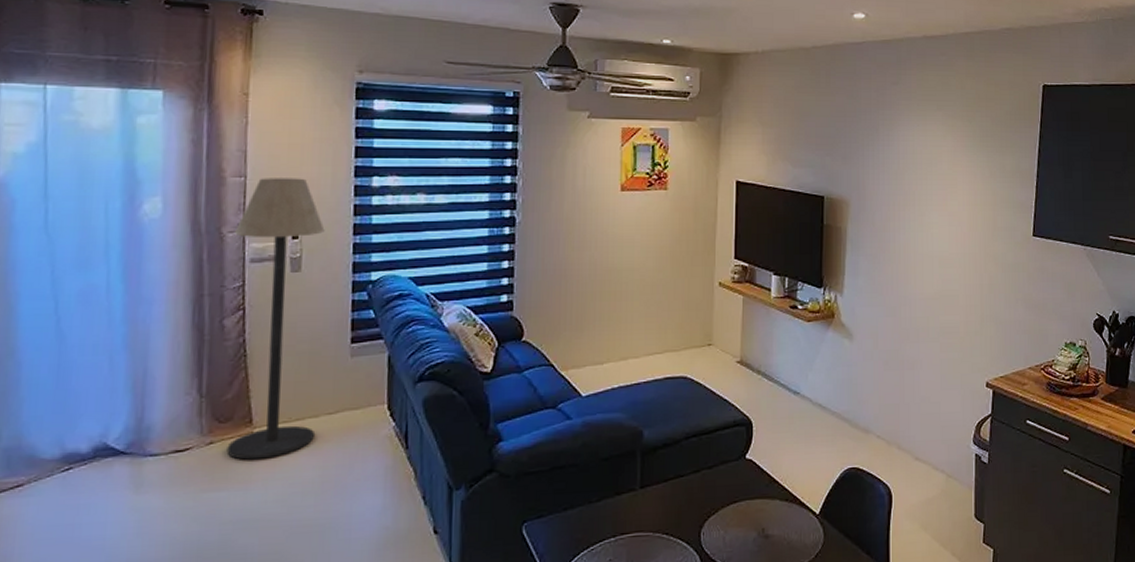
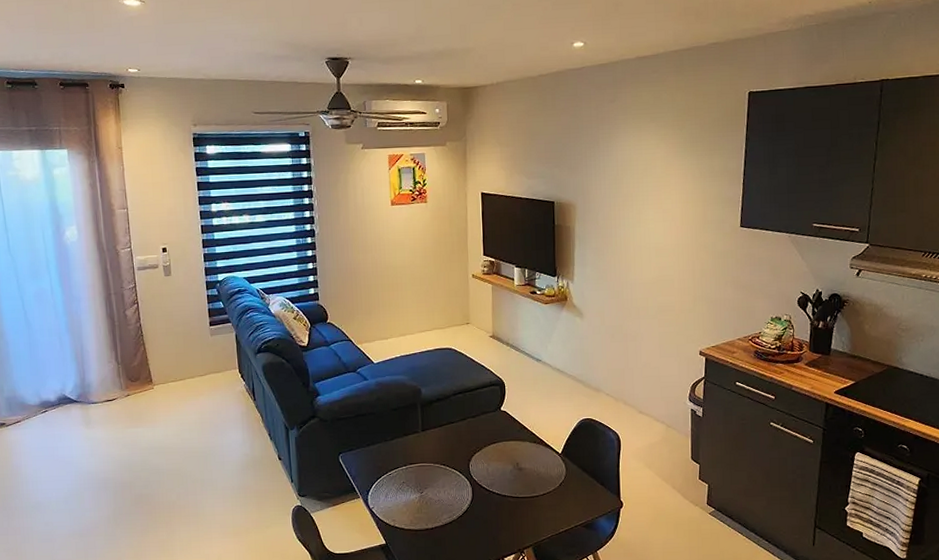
floor lamp: present [226,178,325,460] -> none [125,207,193,407]

